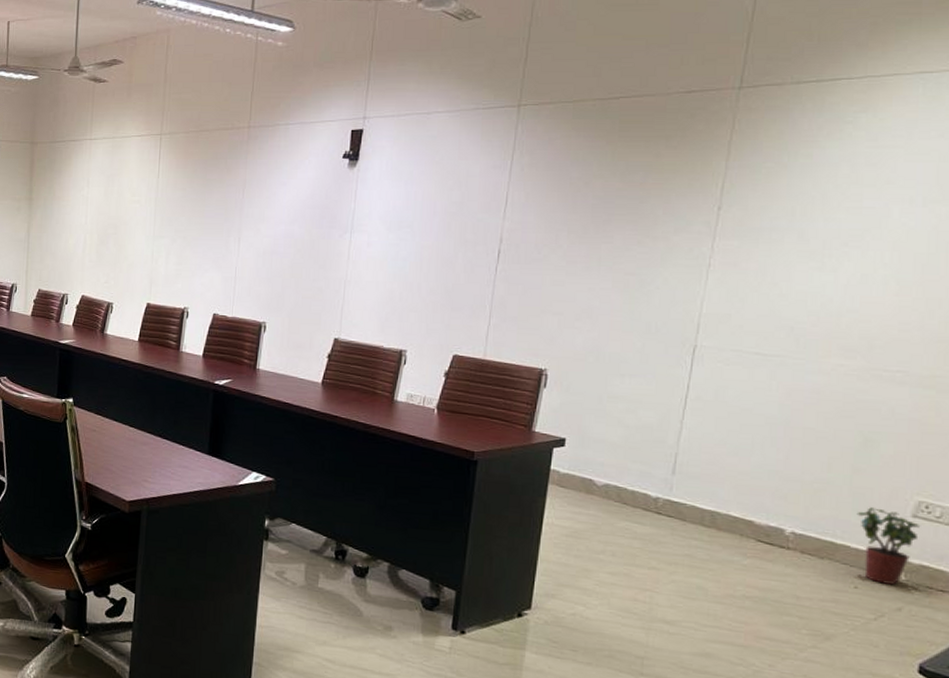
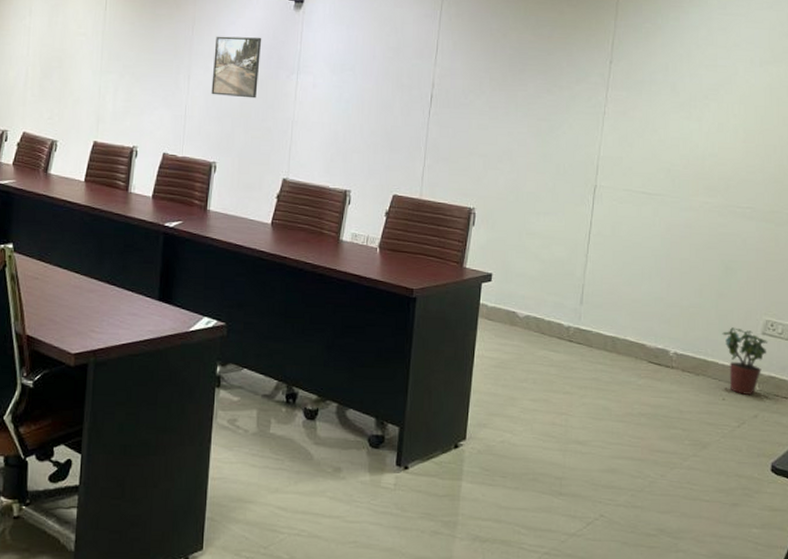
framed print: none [261,197,314,259] -> present [211,36,262,99]

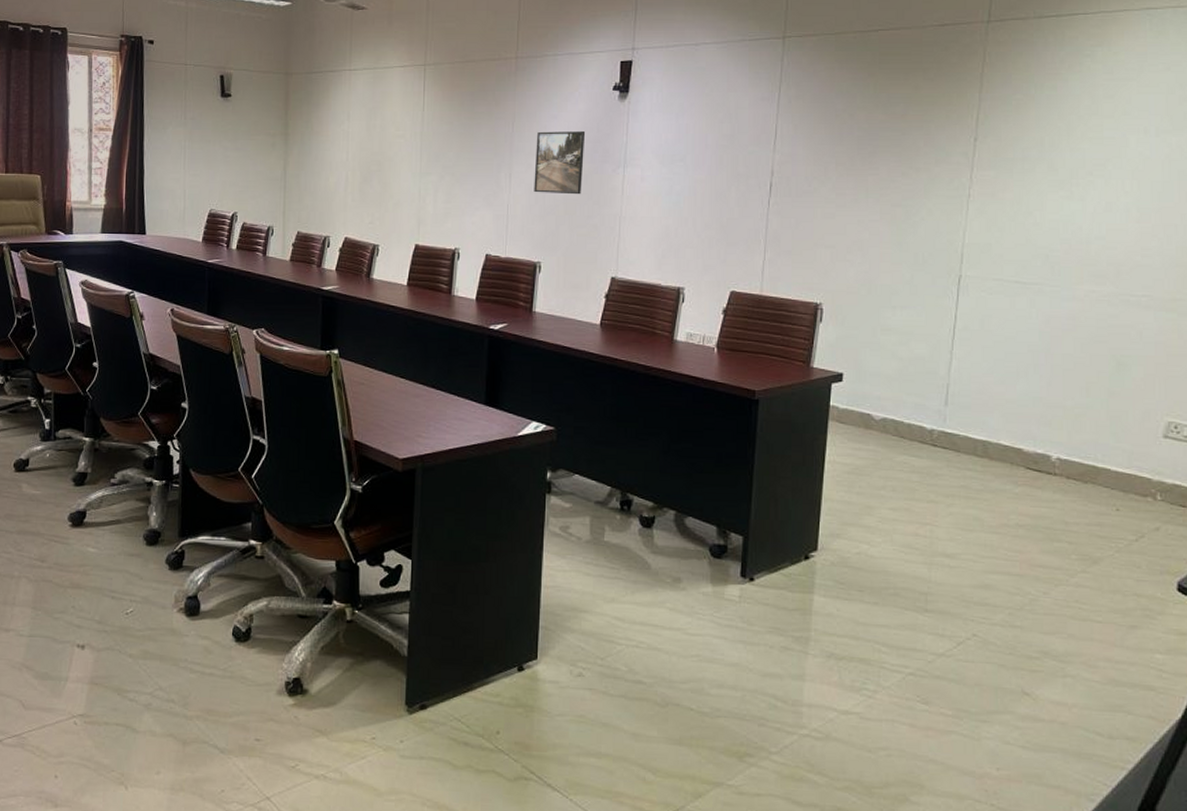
potted plant: present [722,327,768,395] -> none [1114,430,1172,505]

